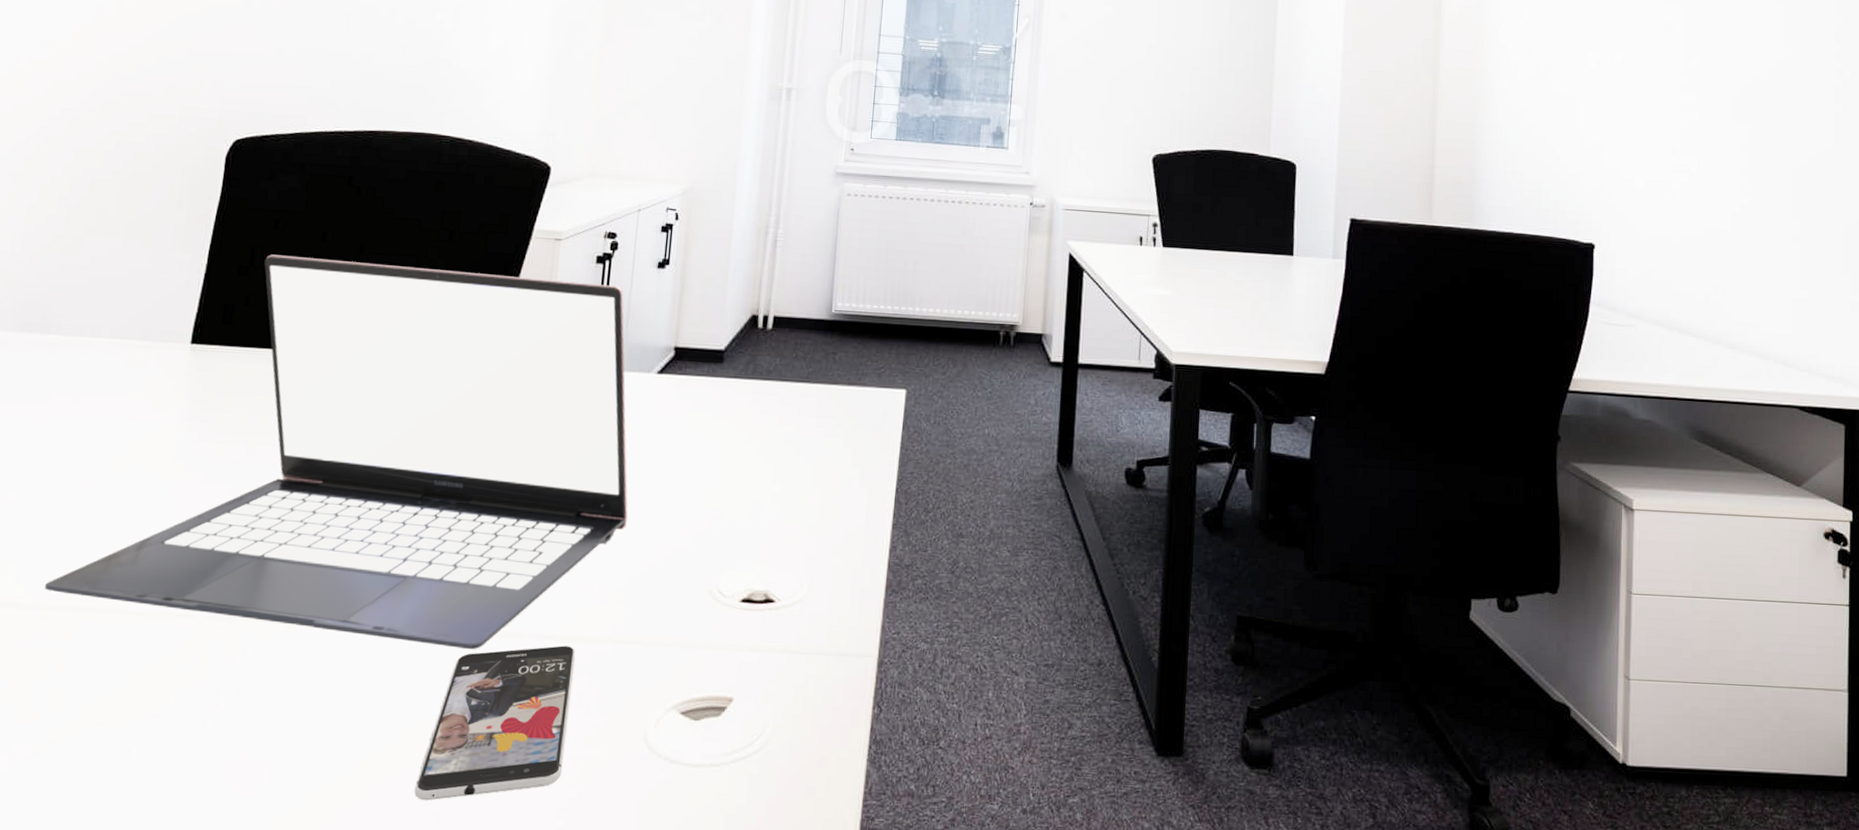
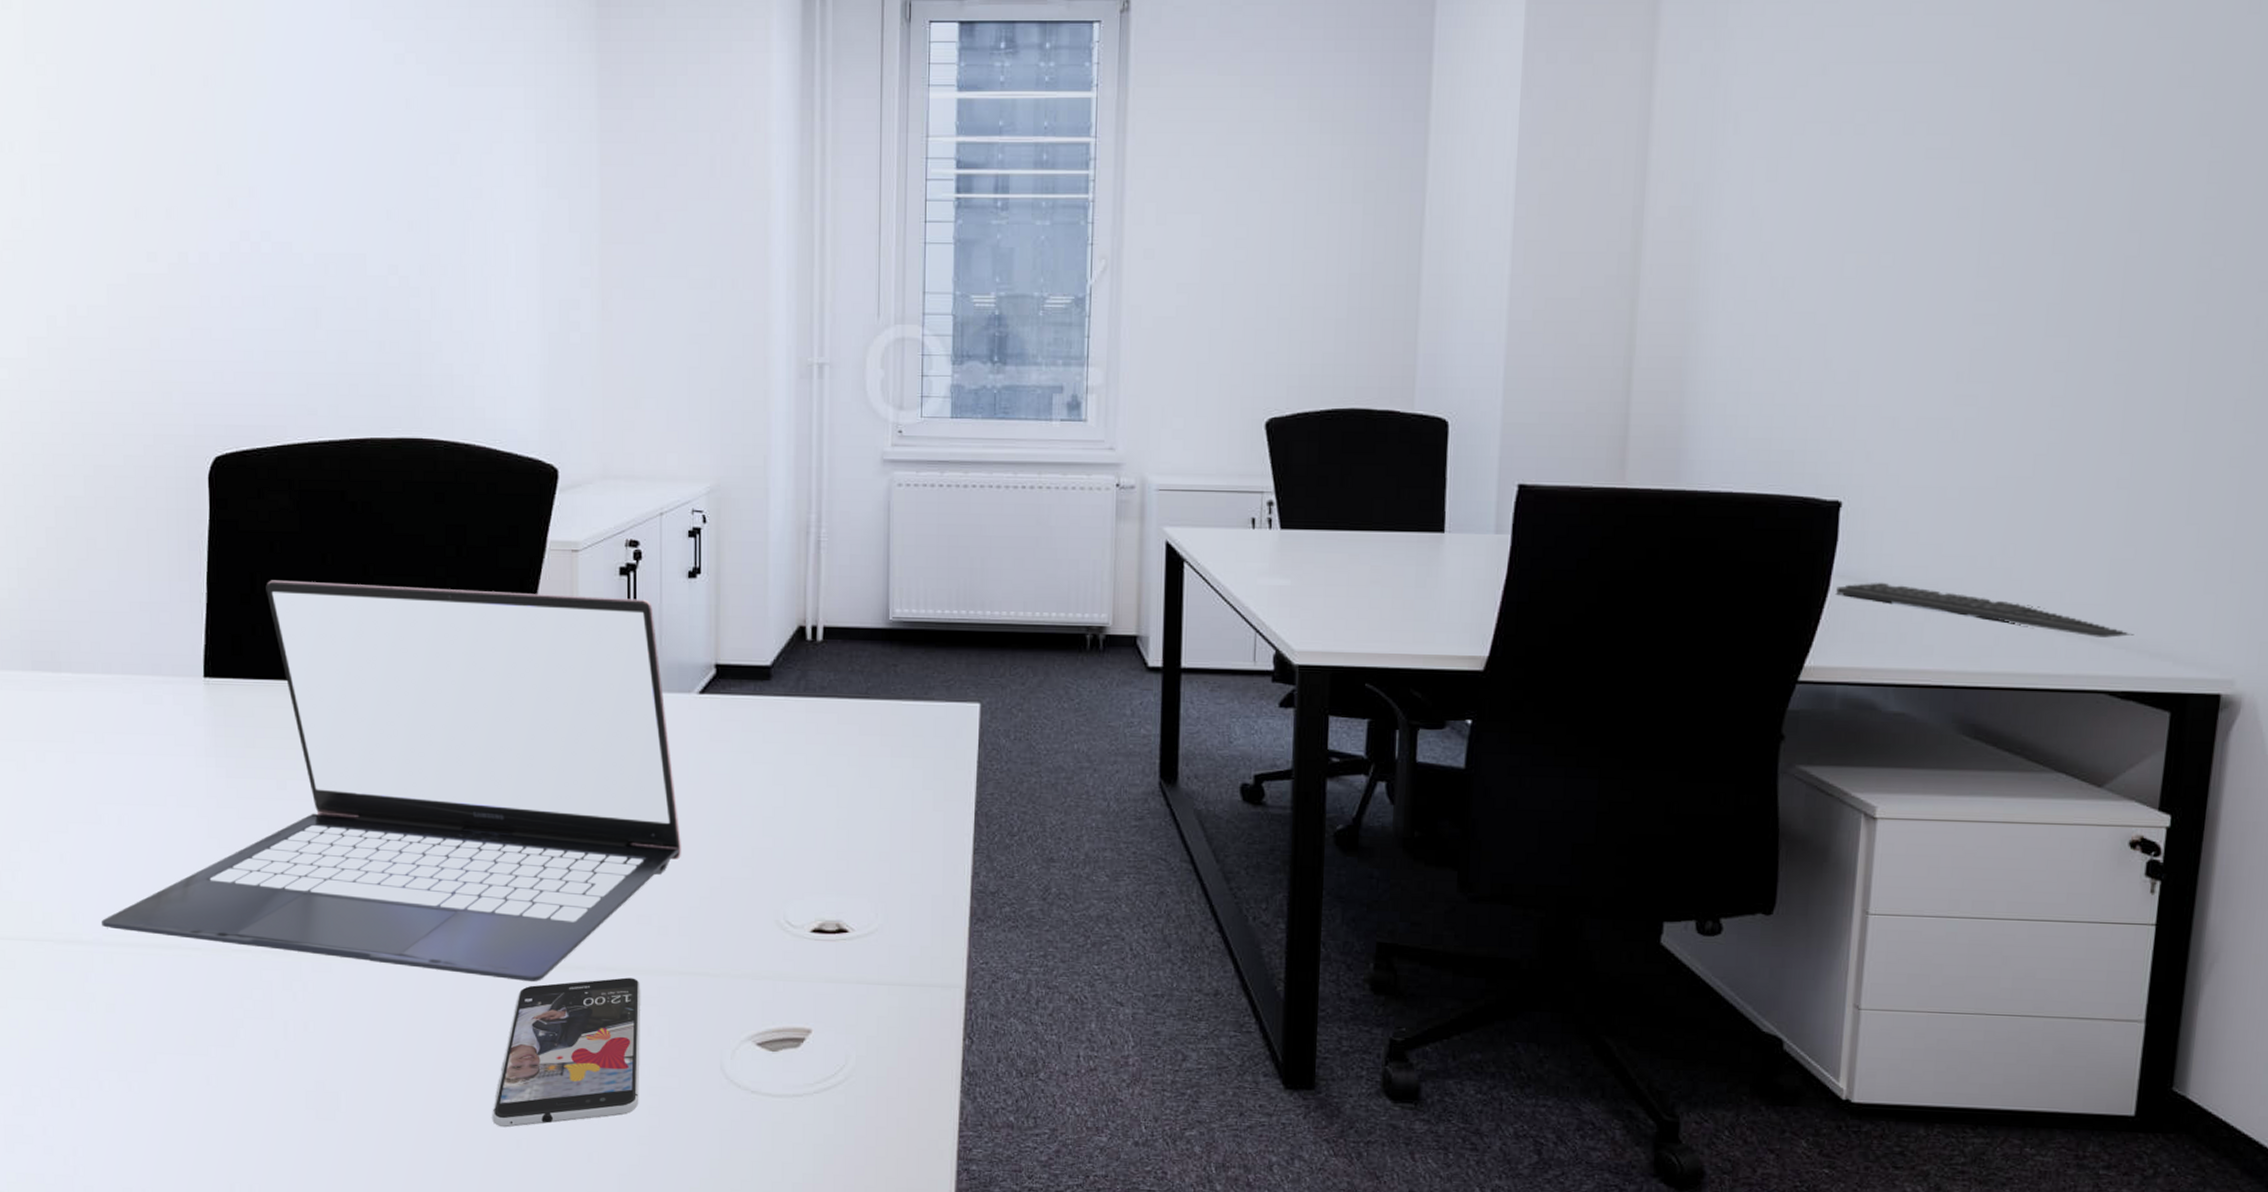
computer keyboard: none [1594,310,1814,363] -> present [1836,582,2134,638]

